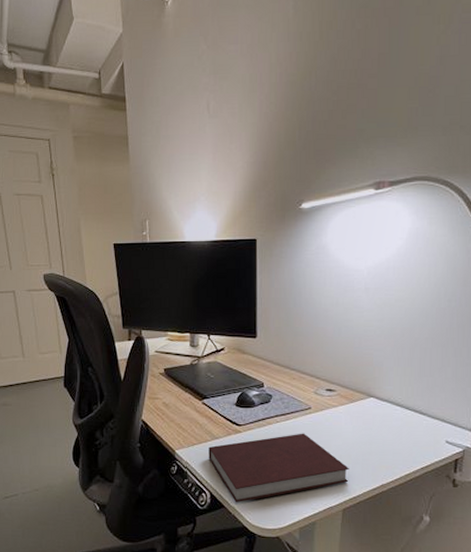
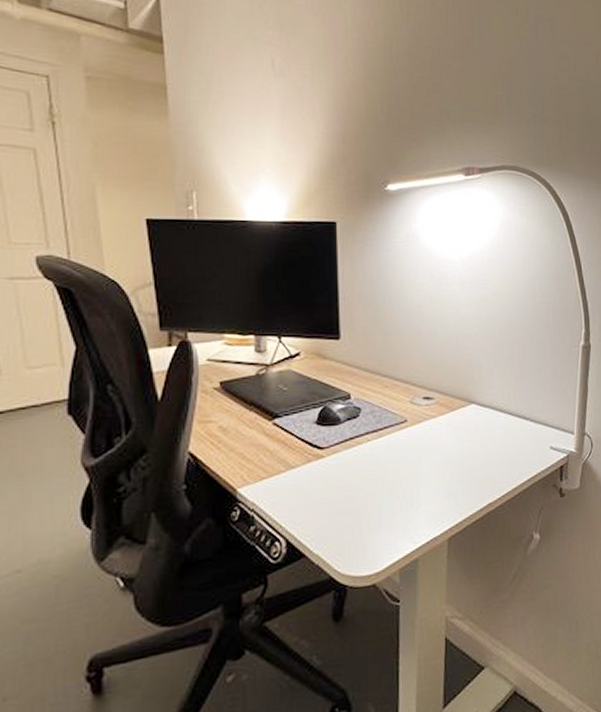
notebook: present [208,433,349,503] -> none [282,451,453,549]

